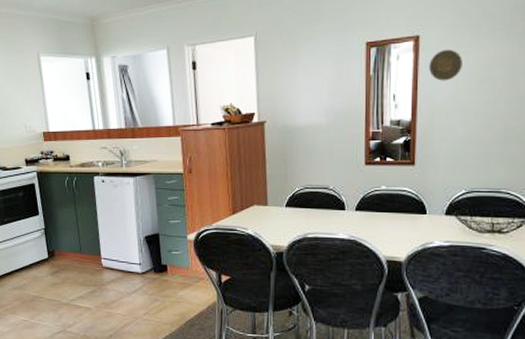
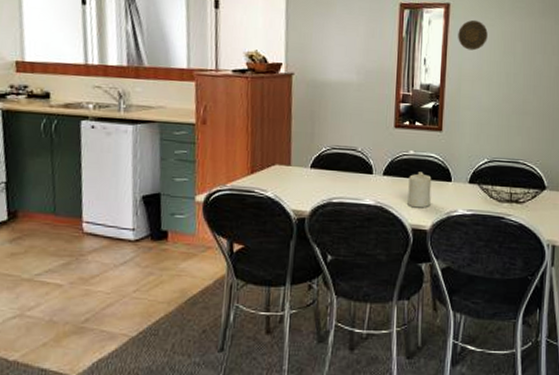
candle: none [381,206,405,241] -> present [407,172,432,208]

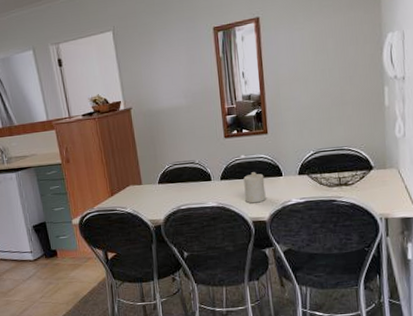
decorative plate: present [458,19,488,51] -> none [270,27,299,57]

